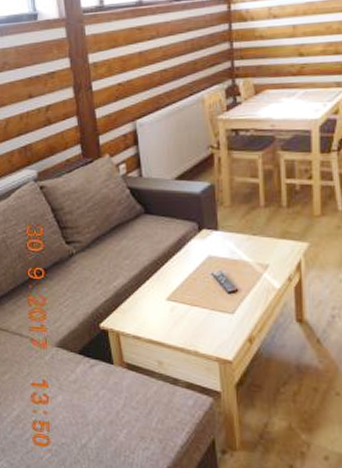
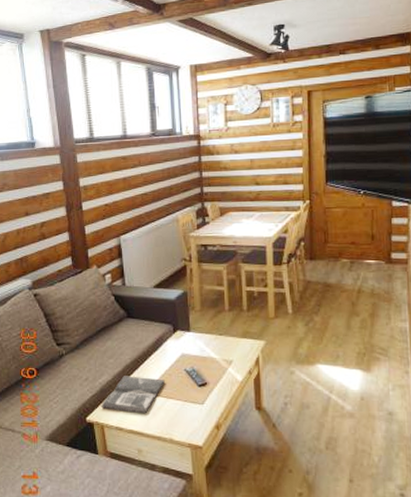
magazine: none [116,279,189,323] -> present [101,376,165,414]

